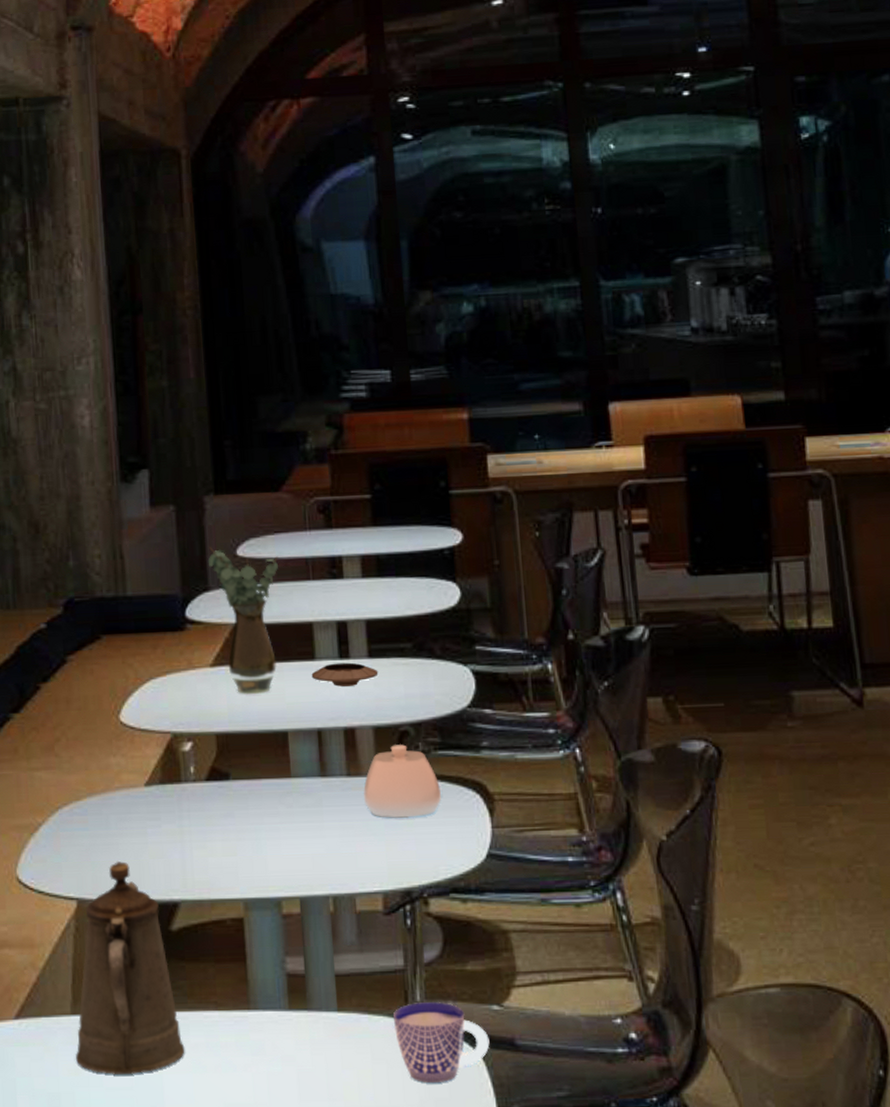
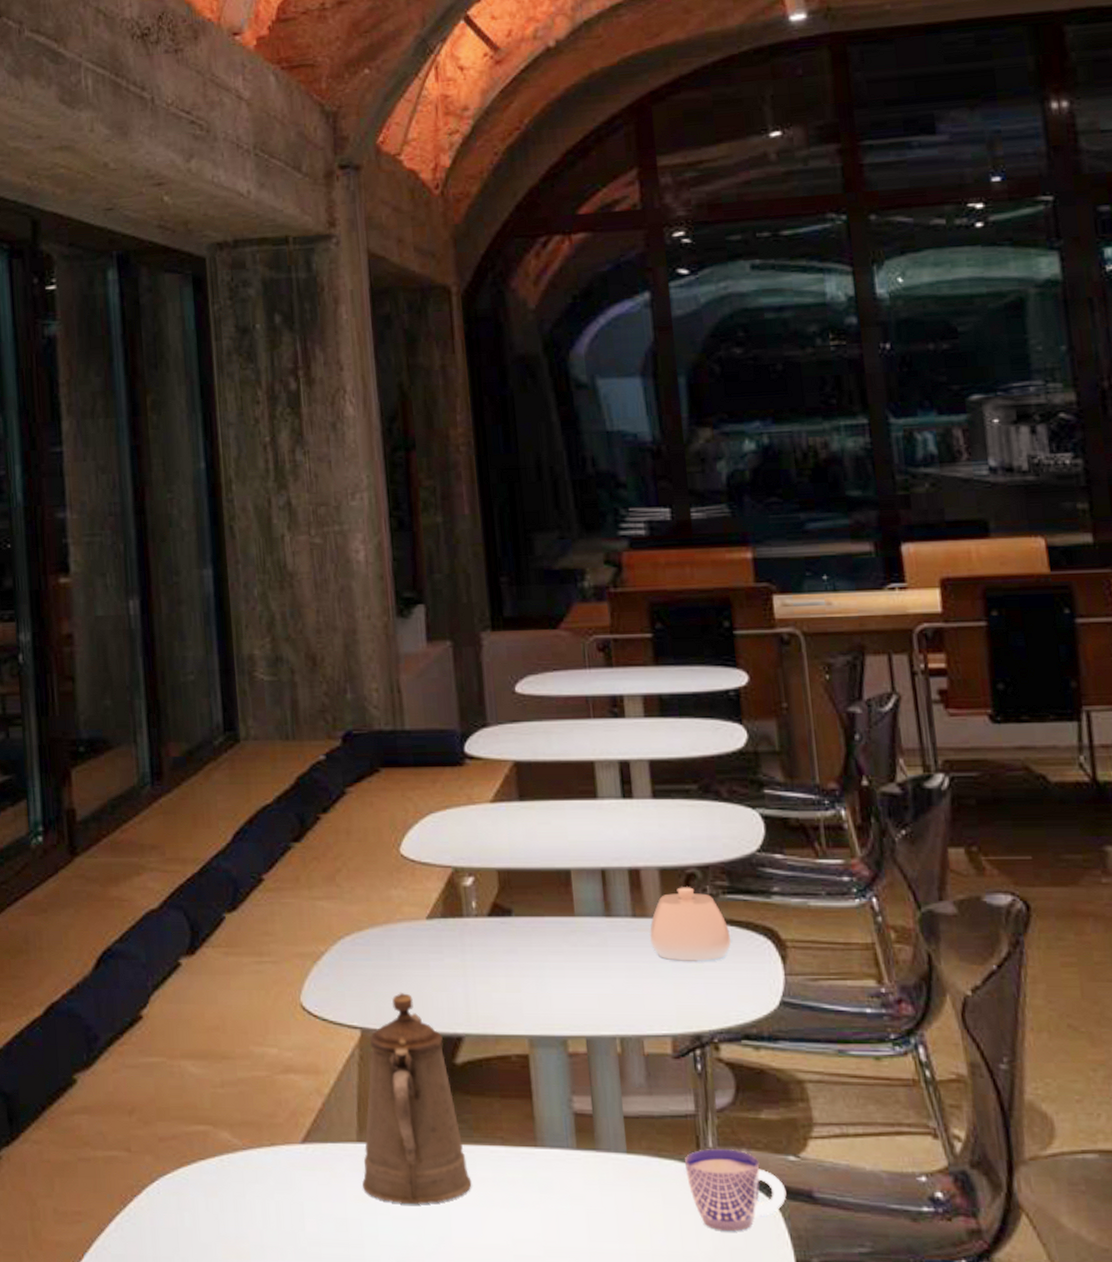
vase: present [207,547,279,694] -> none [485,683,559,831]
saucer: present [311,662,379,687] -> none [593,802,663,826]

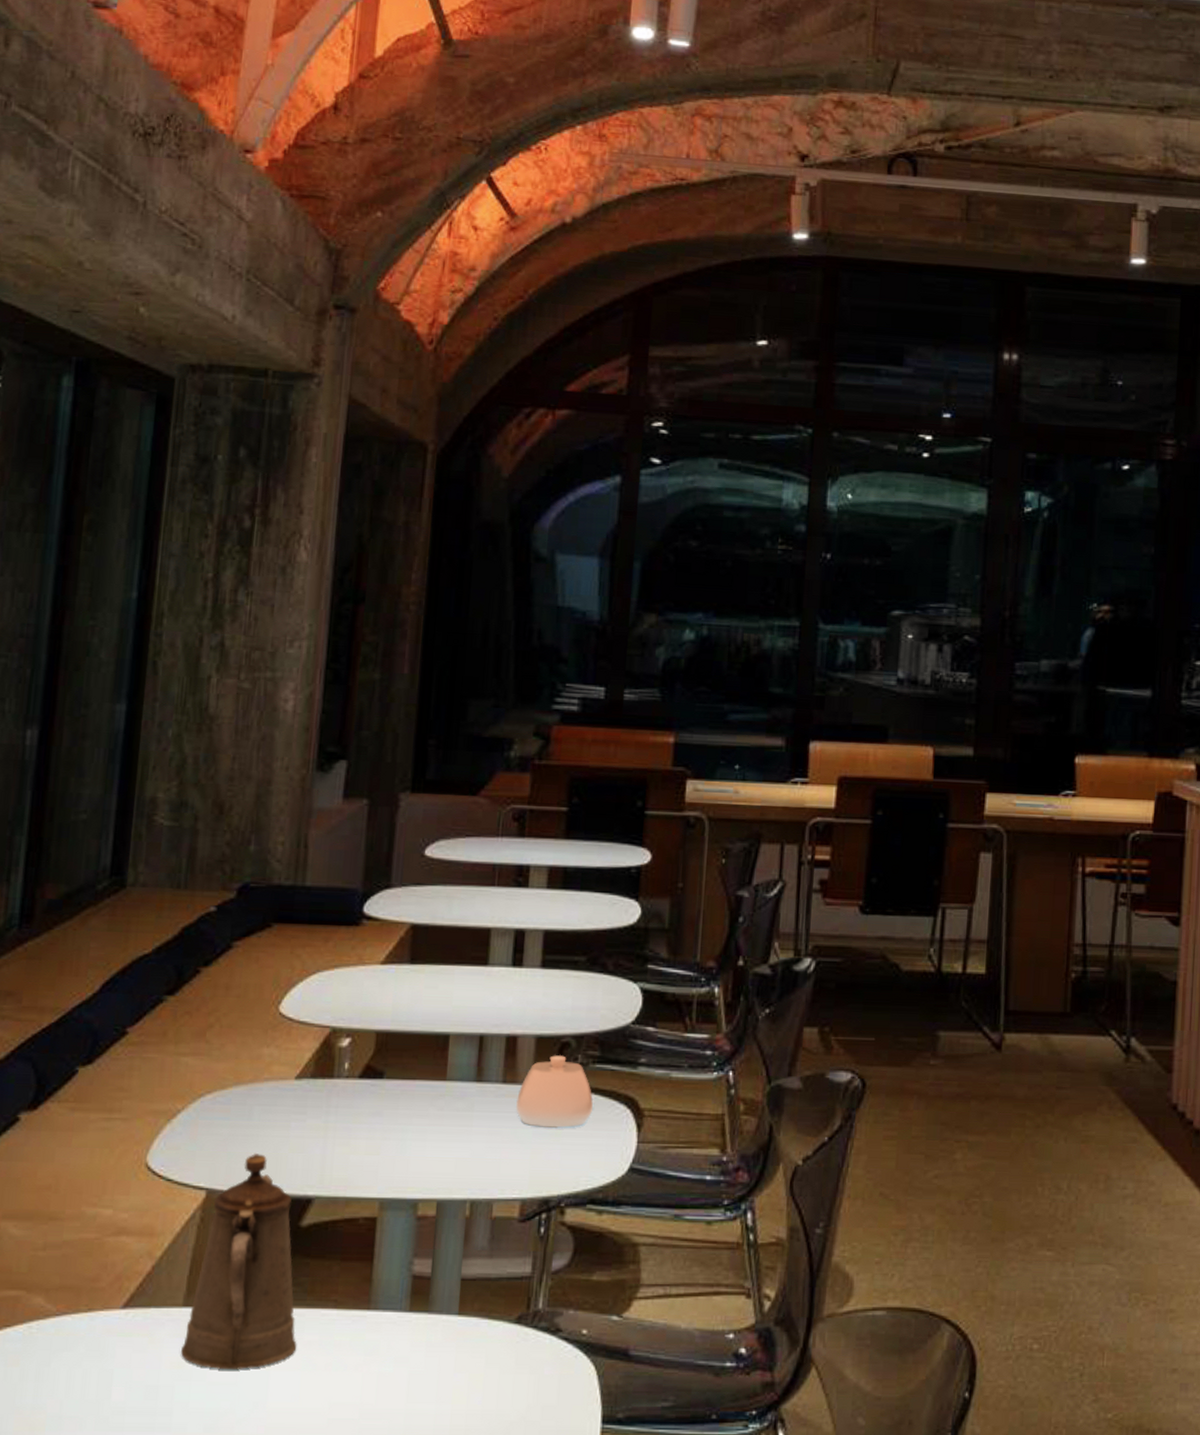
cup: present [684,1149,787,1232] -> none [512,1310,604,1390]

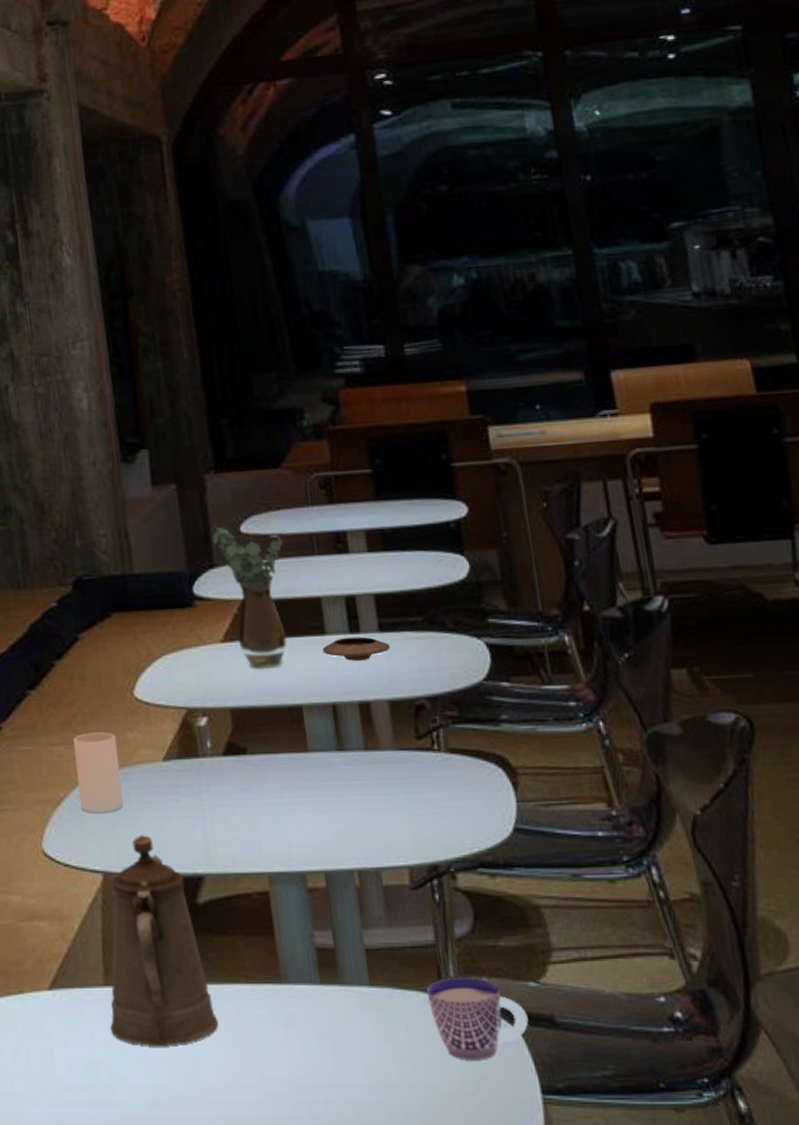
cup: none [197,1044,251,1129] -> present [73,732,123,814]
vase: none [394,844,467,995] -> present [211,524,287,669]
saucer: none [481,970,549,994] -> present [322,636,391,661]
cup: none [512,1310,604,1390] -> present [426,978,529,1060]
sugar bowl: present [516,1055,593,1129] -> none [382,718,463,793]

